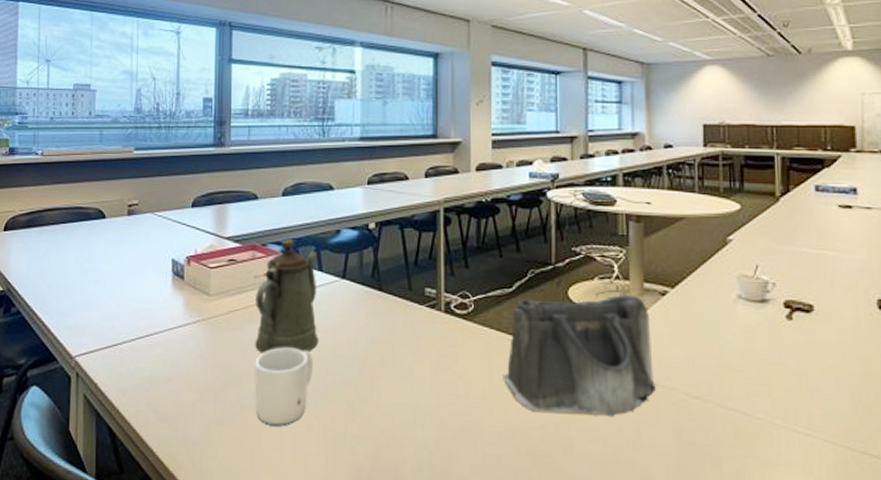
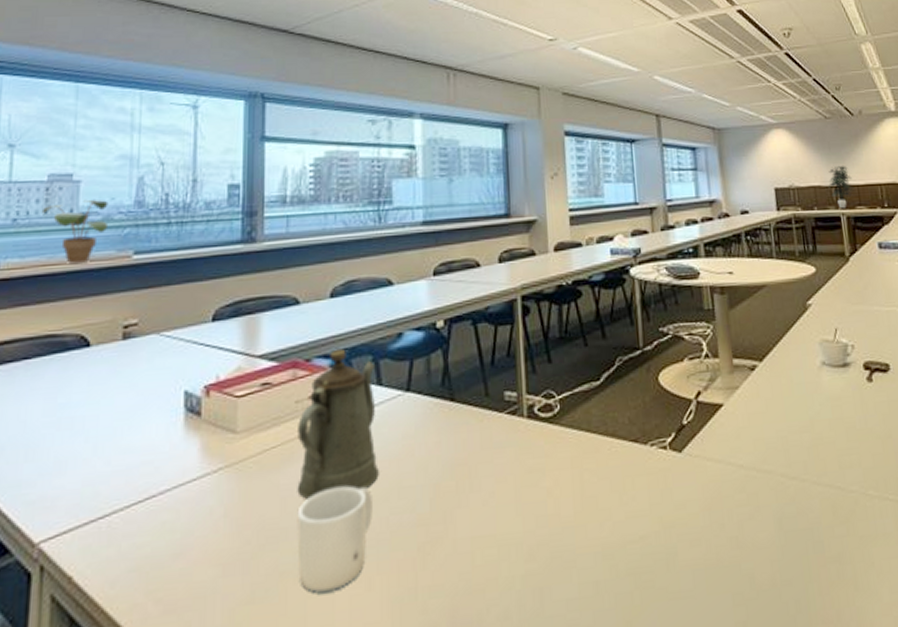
potted plant: none [70,105,117,154] -> present [41,199,109,264]
saddlebag: present [501,295,657,416] -> none [594,374,755,520]
plant: none [764,106,794,149] -> present [828,166,855,209]

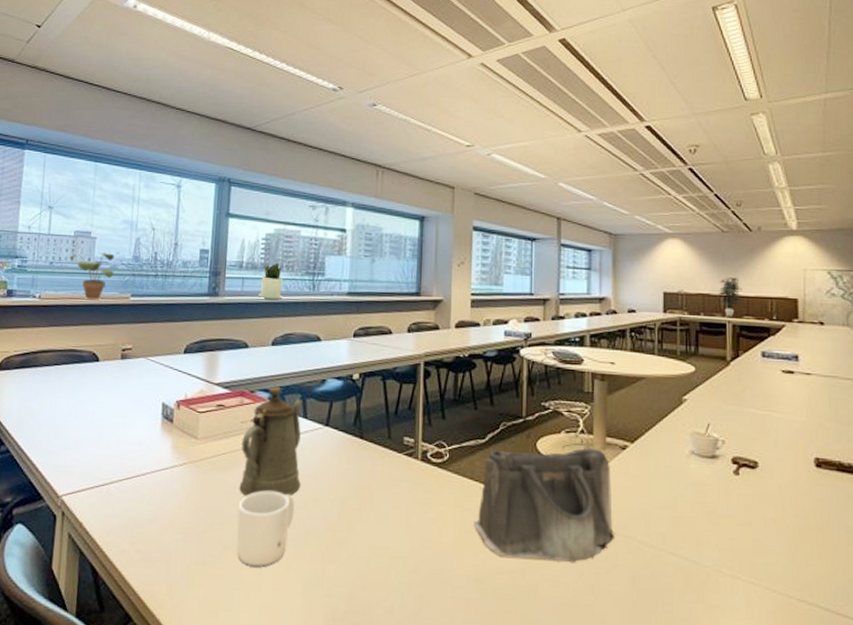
planter: none [309,193,341,240] -> present [258,261,283,300]
saddlebag: none [594,374,755,520] -> present [472,448,616,562]

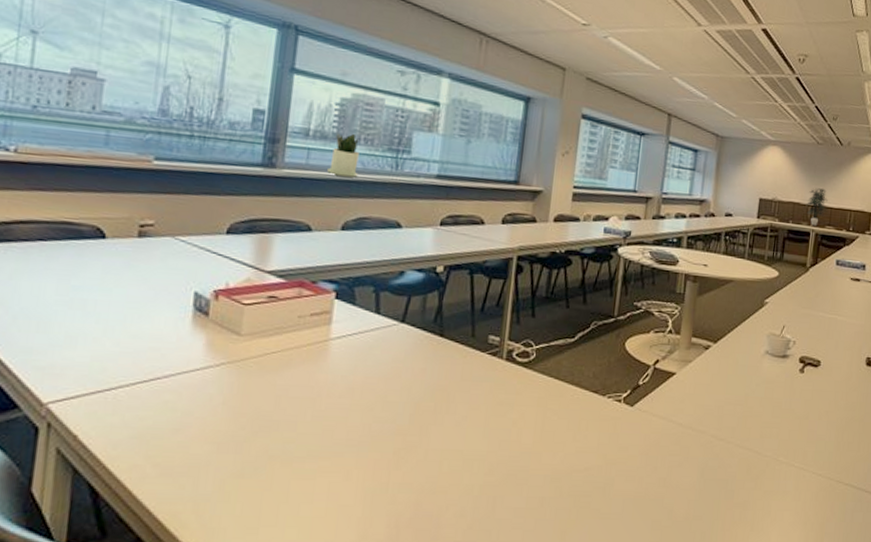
potted plant: present [69,252,115,299] -> none [62,98,132,160]
mug: present [237,490,294,567] -> none [285,393,359,477]
coffee pot: present [239,386,303,496] -> none [292,276,376,400]
saddlebag: present [472,448,616,562] -> none [553,348,693,457]

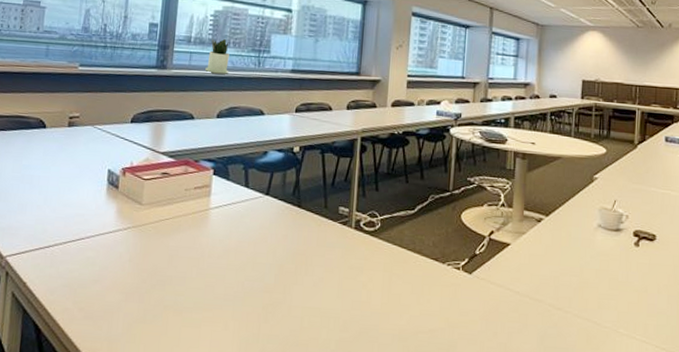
plant: present [806,188,828,226] -> none [630,69,653,105]

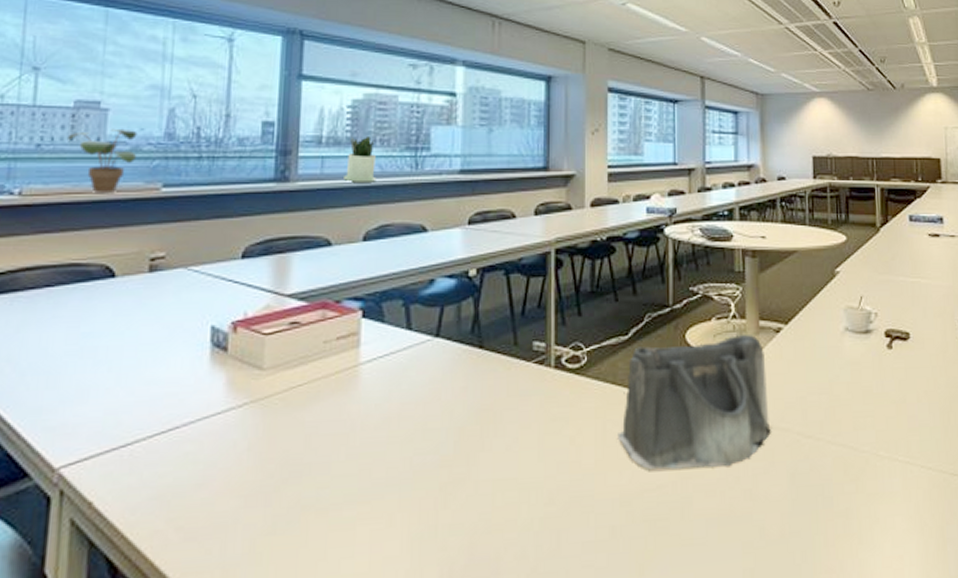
potted plant: none [18,21,64,68] -> present [66,128,138,193]
saddlebag: none [399,220,528,322] -> present [616,335,772,469]

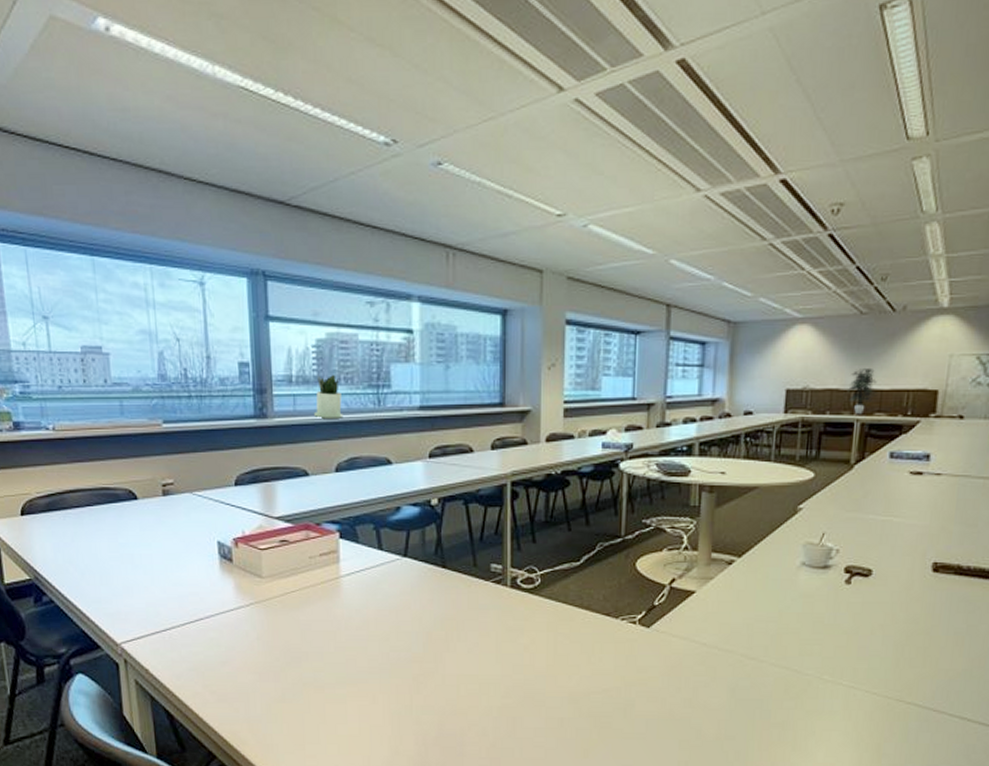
potted plant: present [66,128,138,193] -> none [80,371,139,428]
saddlebag: present [616,335,772,469] -> none [566,566,716,678]
plant: none [866,138,891,180] -> present [848,369,877,415]

